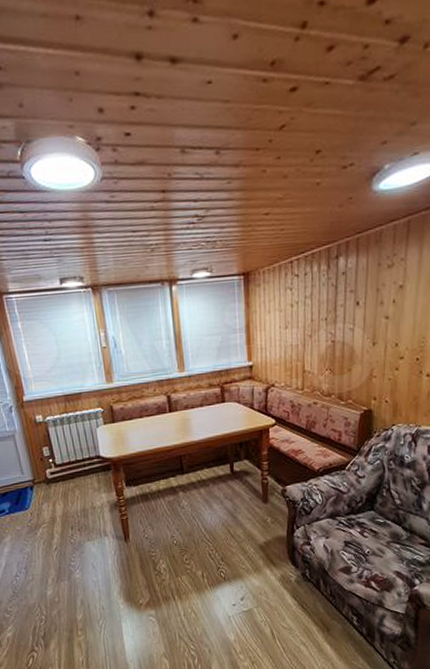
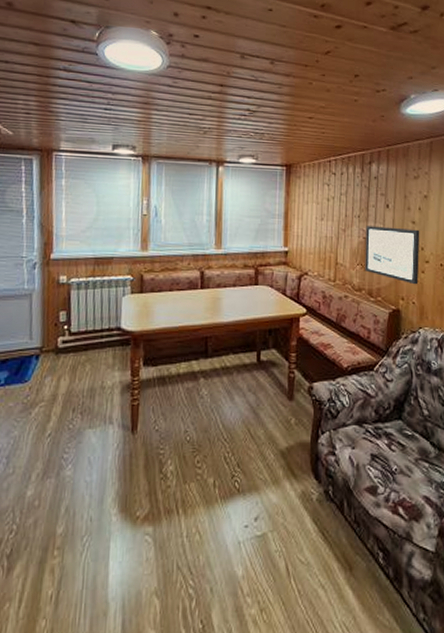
wall art: none [333,324,394,384] -> present [365,226,420,285]

